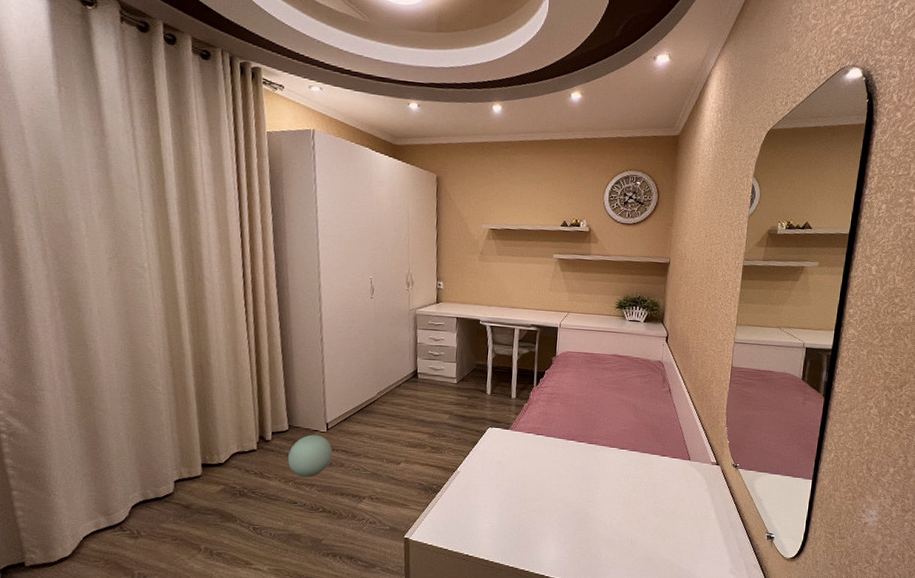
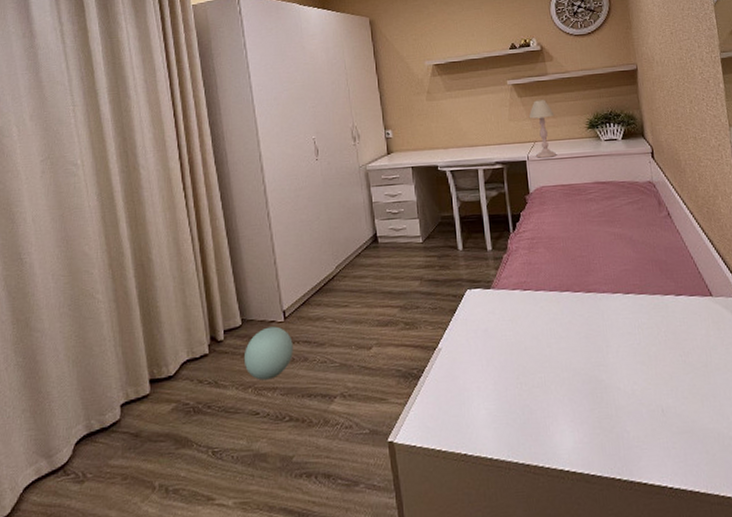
table lamp: none [567,276,590,328] -> present [529,100,556,158]

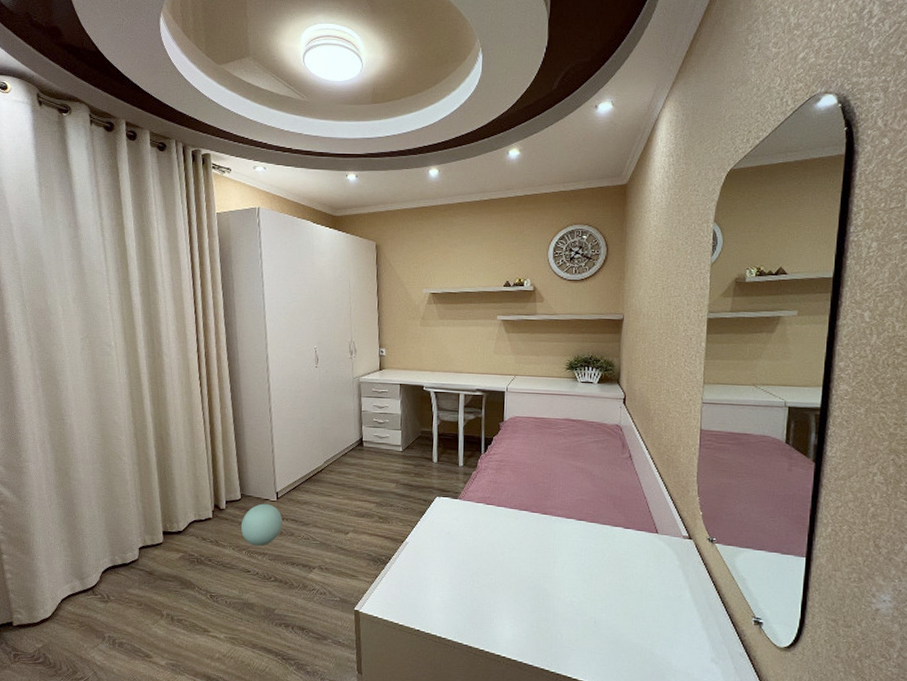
table lamp: present [529,100,556,158] -> none [513,337,538,391]

